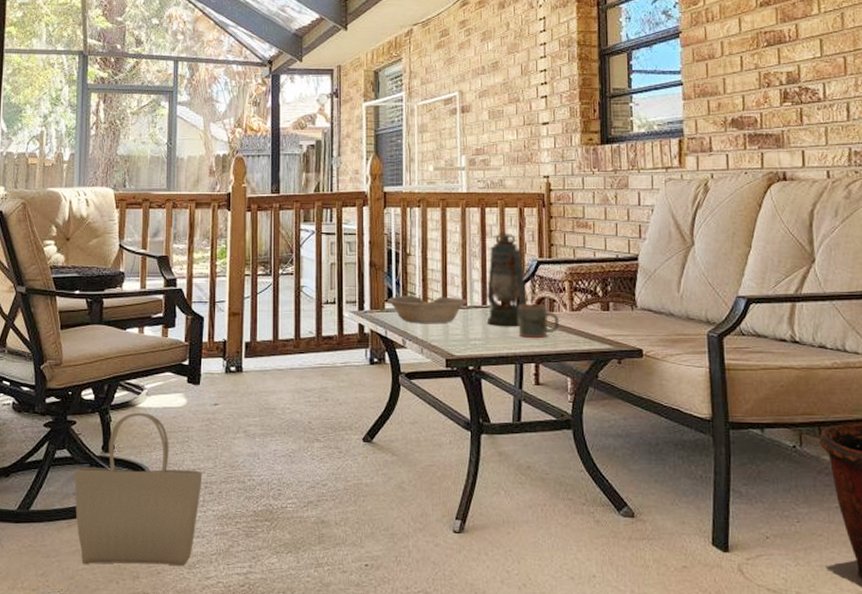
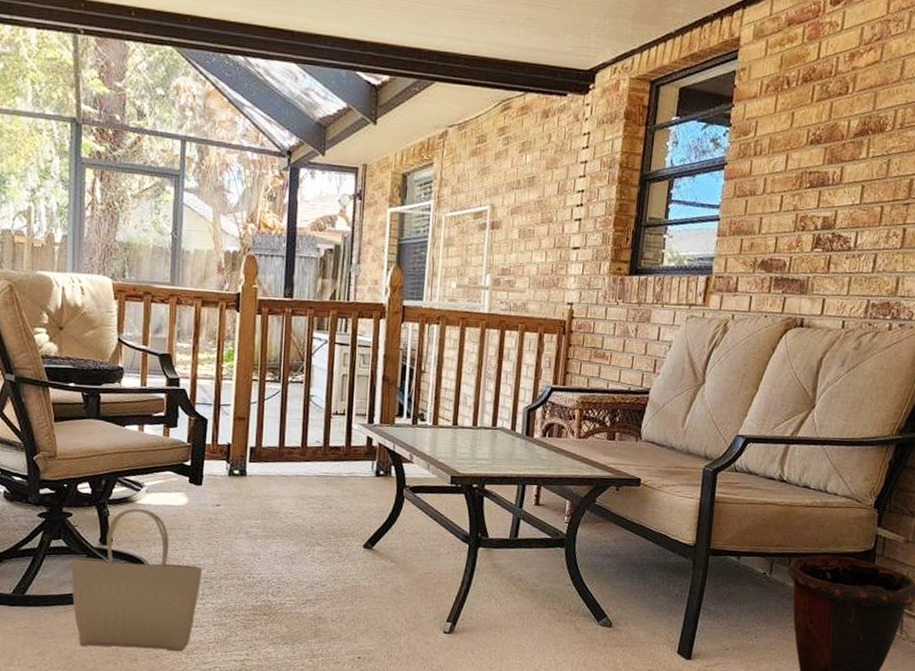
bowl: present [387,295,467,324] -> none [398,411,478,442]
lantern: present [486,232,538,327] -> none [496,356,548,450]
mug: present [518,303,560,339] -> none [524,428,566,462]

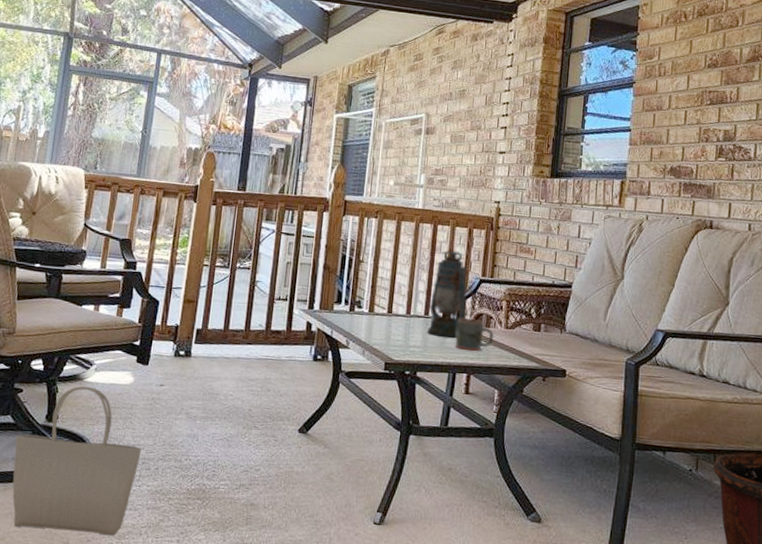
lantern: none [496,356,548,450] -> present [428,249,477,339]
mug: none [524,428,566,462] -> present [455,318,494,351]

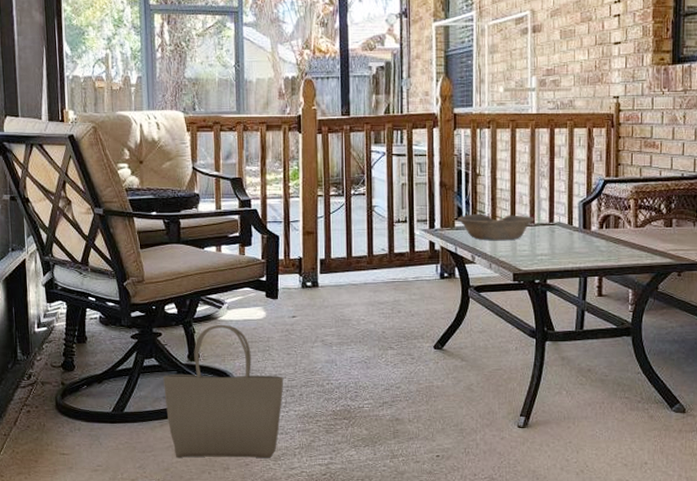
bowl: none [336,299,411,329] -> present [457,213,535,241]
lantern: present [428,249,477,339] -> none [553,152,603,243]
mug: present [455,318,494,351] -> none [583,220,624,254]

